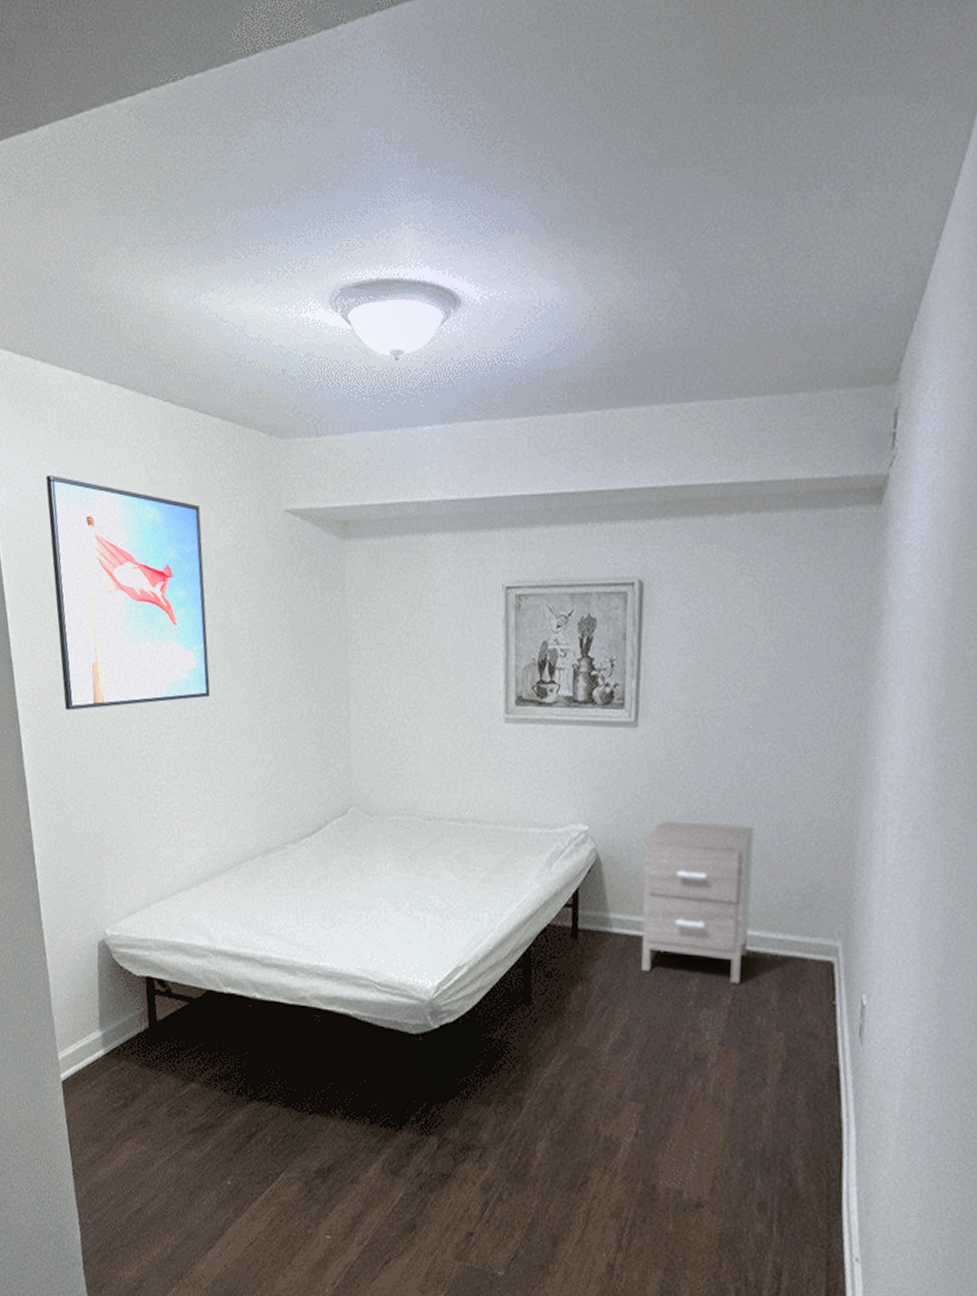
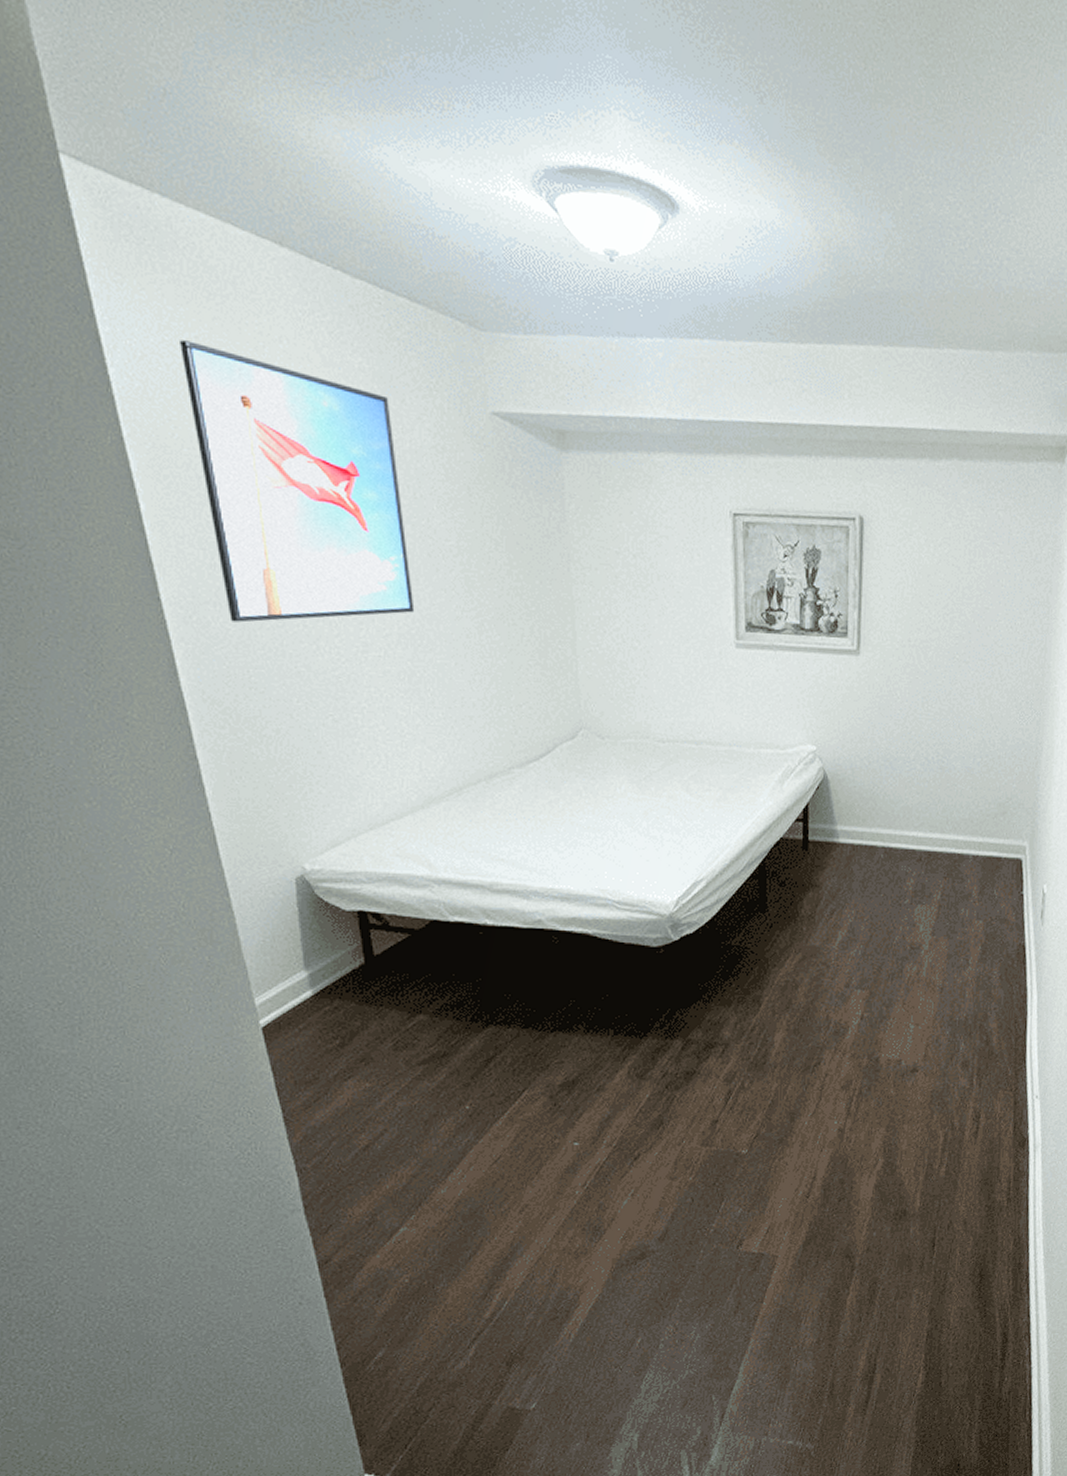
nightstand: present [641,821,754,984] -> none [864,741,960,882]

